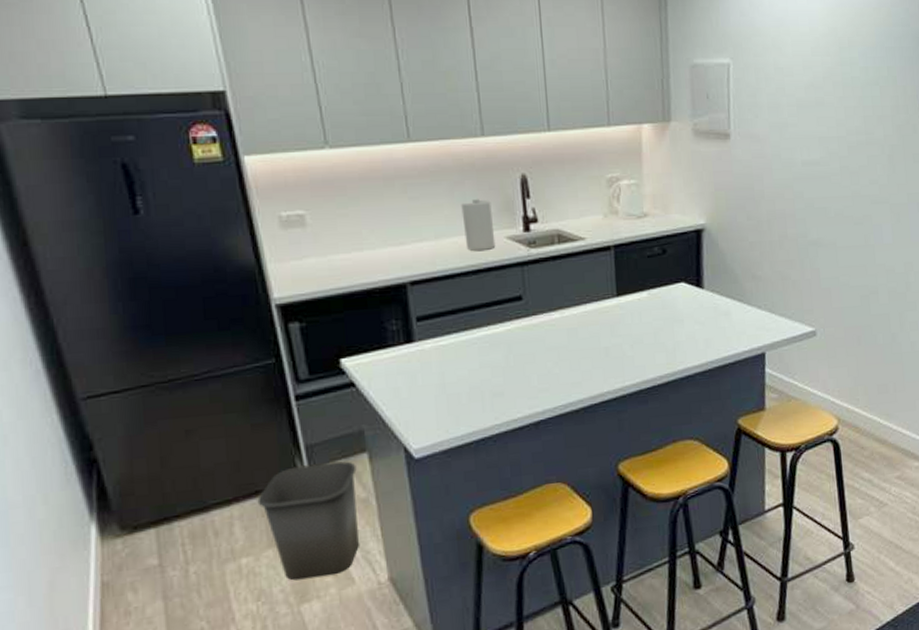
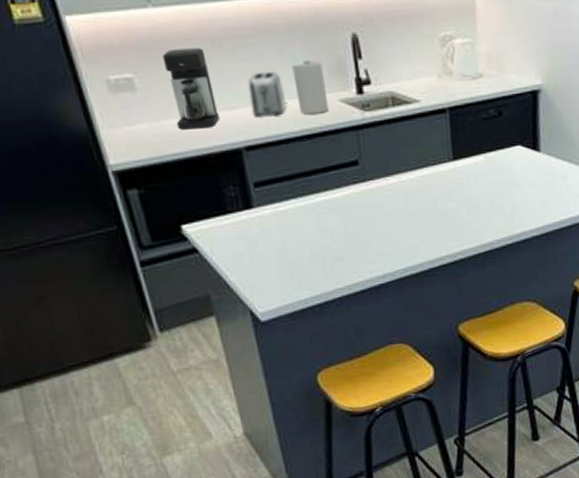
waste bin: present [257,461,359,581] -> none [112,324,214,436]
coffee maker: none [335,187,387,265] -> present [162,48,220,130]
toaster: none [417,209,454,253] -> present [247,71,287,118]

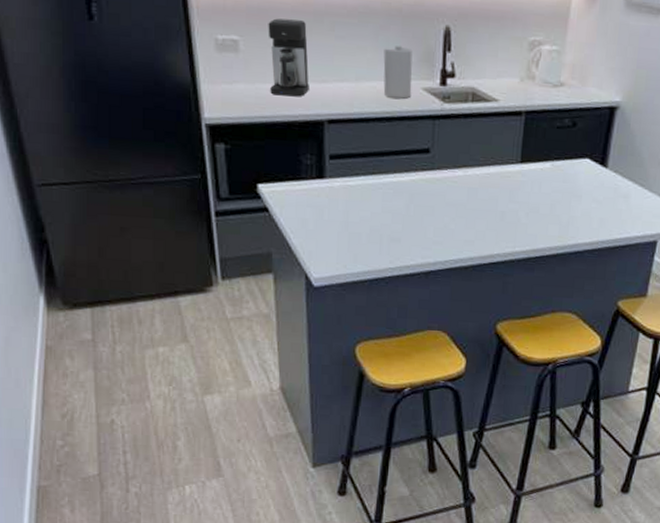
toaster: present [247,71,287,118] -> none [339,51,373,94]

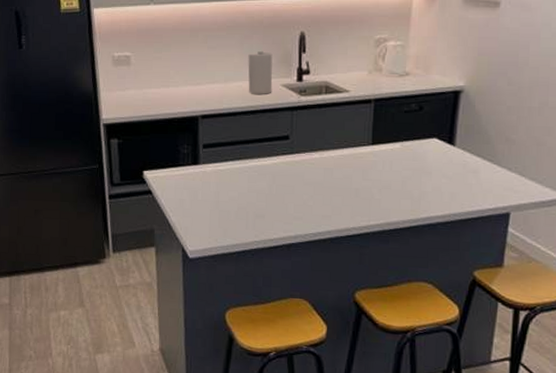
coffee maker: present [268,18,309,97] -> none [153,36,186,98]

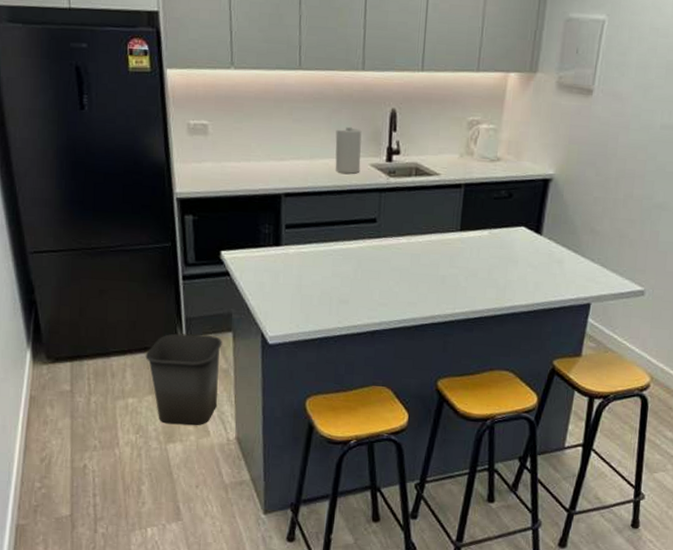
waste bin: none [75,249,146,337] -> present [145,333,222,426]

